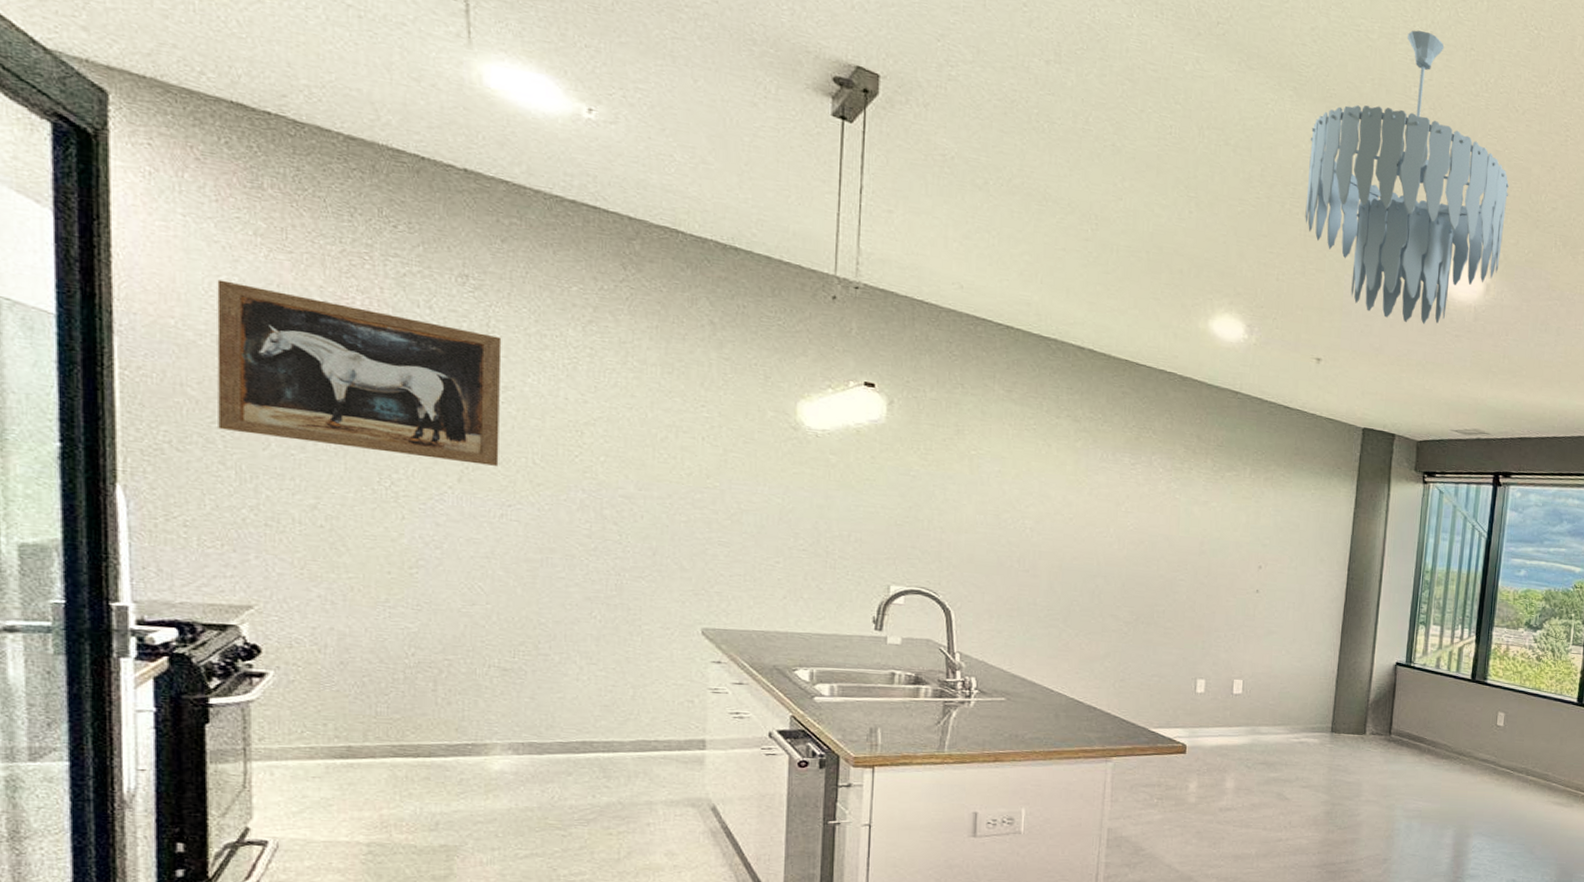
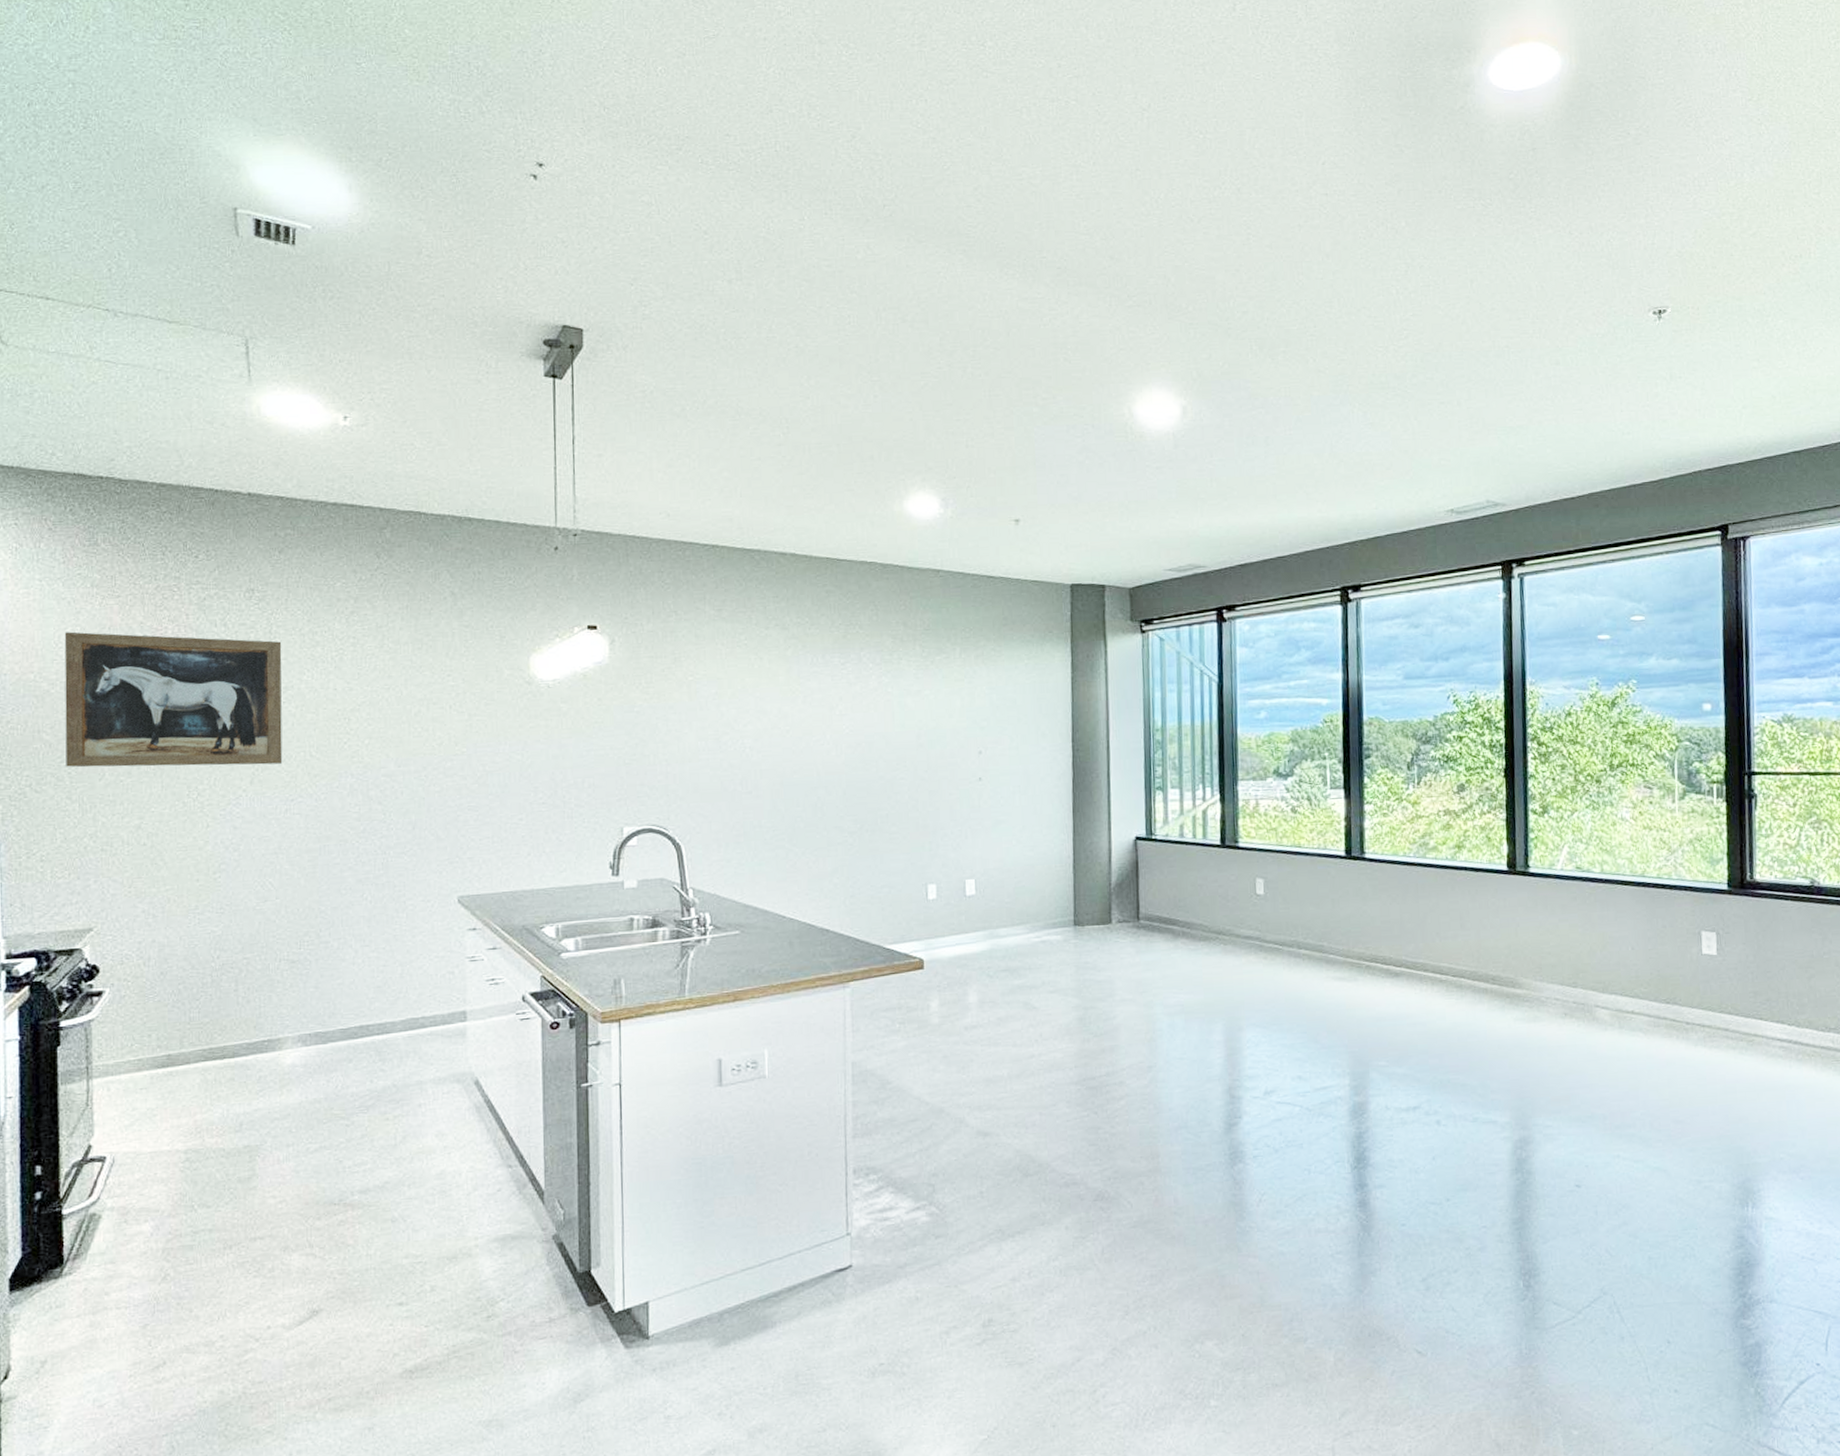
ceiling light fixture: present [1305,30,1510,325] -> none [984,164,1195,464]

